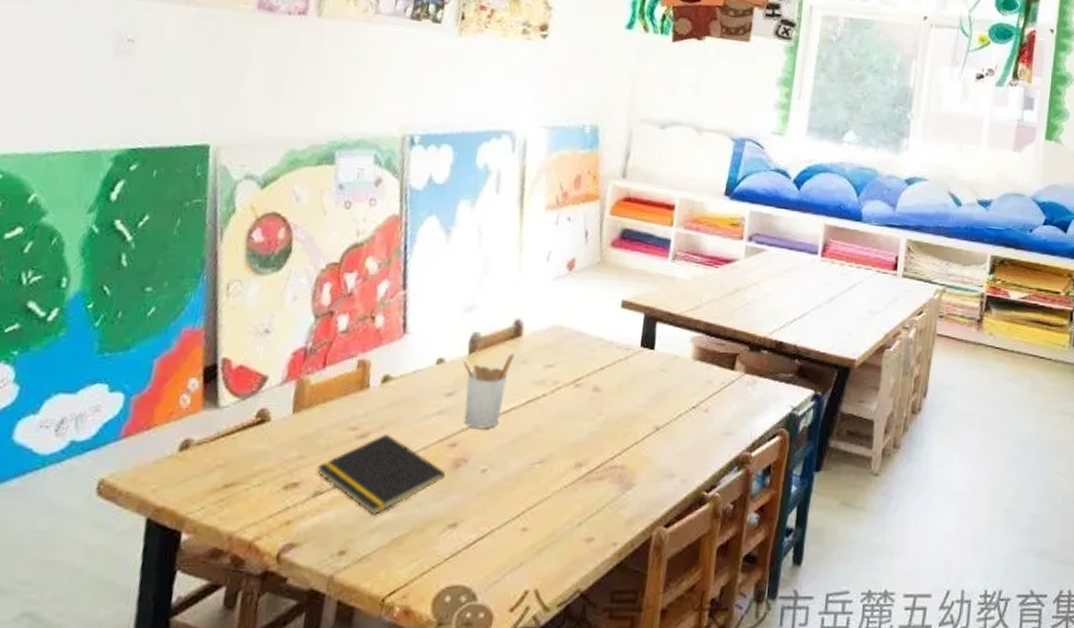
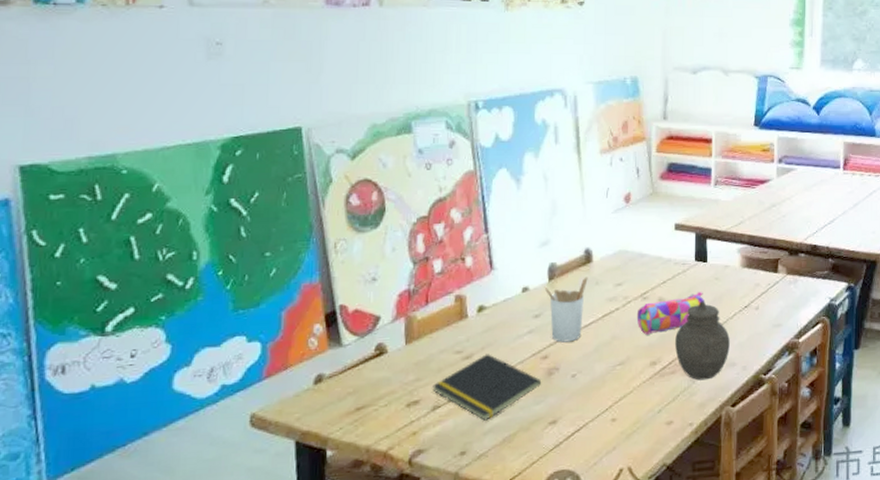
pencil case: none [565,383,647,430] -> present [636,291,704,335]
jar: none [606,395,672,491] -> present [675,301,730,380]

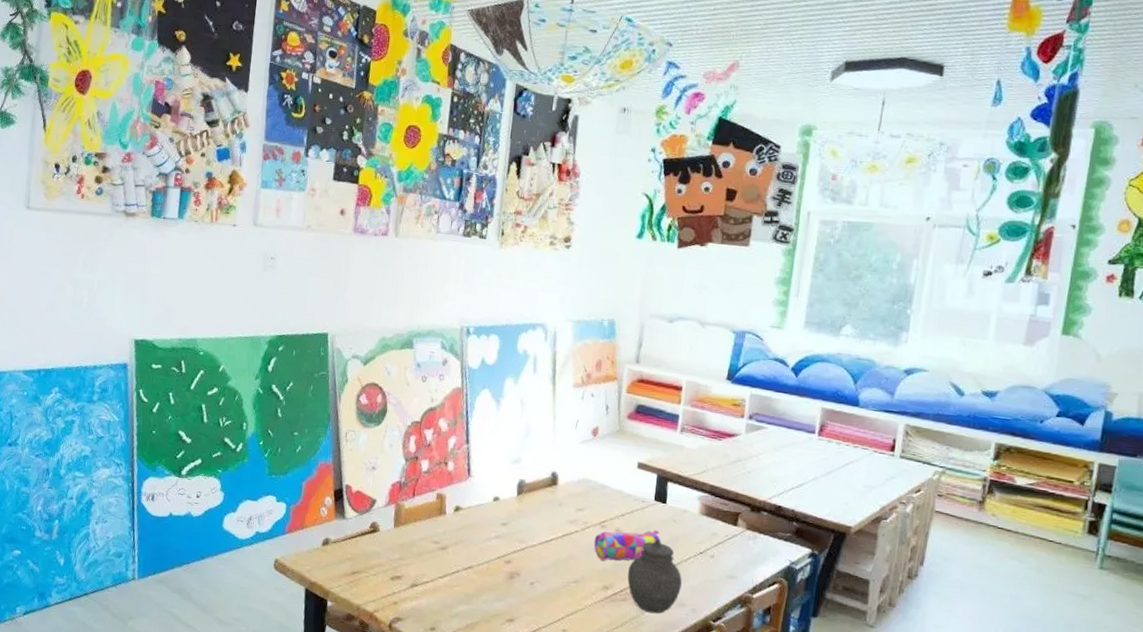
notepad: present [432,354,542,421] -> none [412,548,504,606]
utensil holder: present [544,277,588,343] -> none [513,497,553,553]

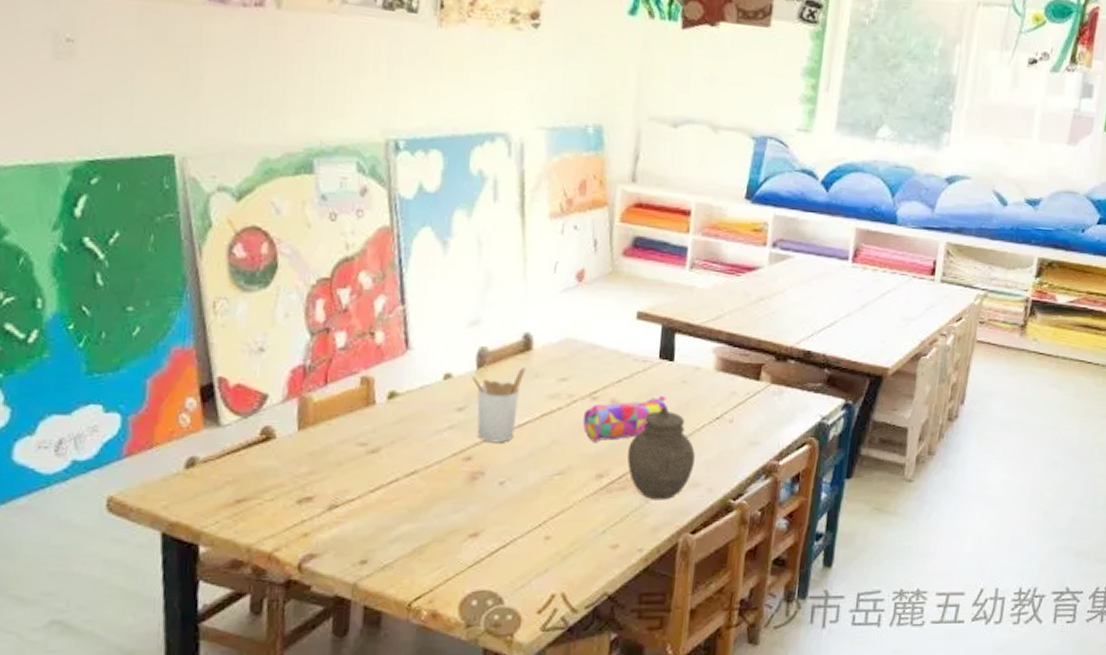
utensil holder: none [513,497,553,553] -> present [471,367,526,443]

